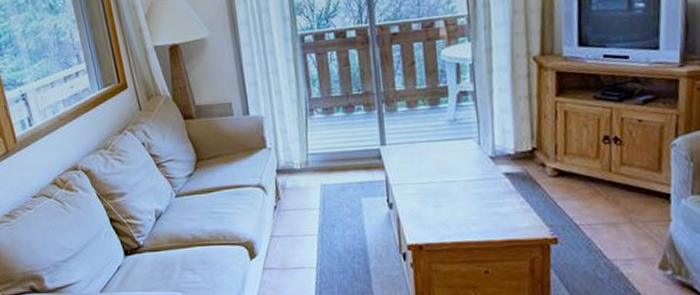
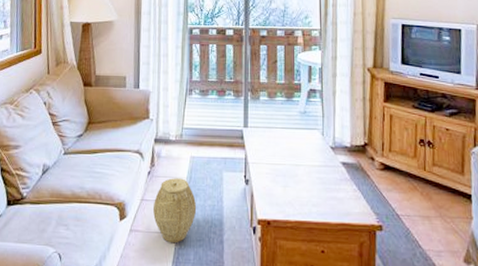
woven basket: none [285,209,336,278] -> present [153,178,197,243]

